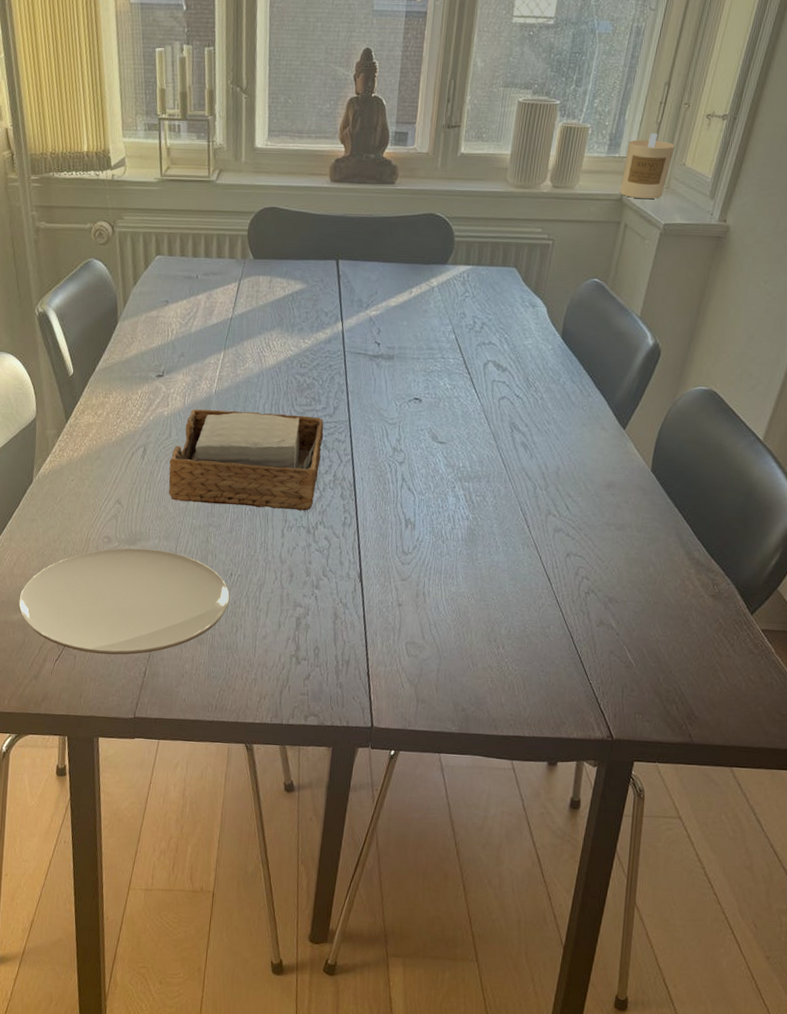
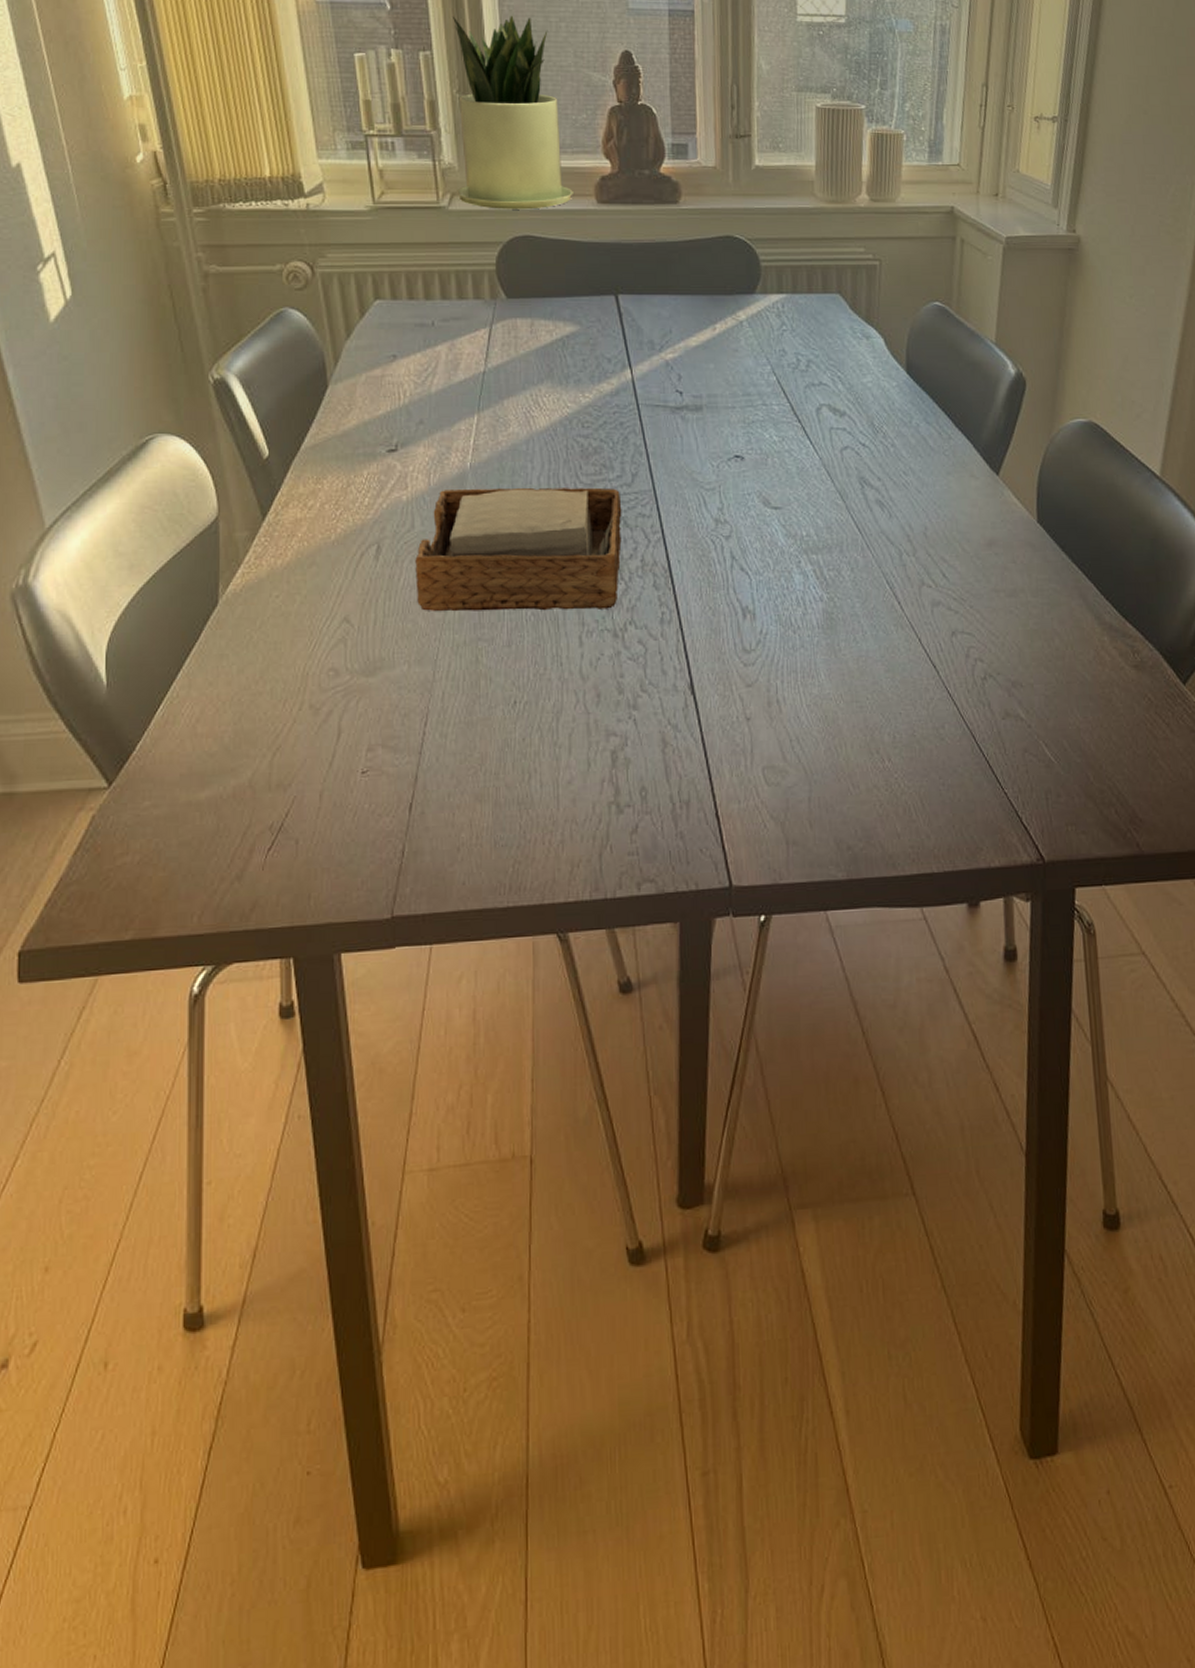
plate: present [18,547,230,655] -> none [207,679,516,834]
planter: none [223,15,313,185] -> present [451,15,573,210]
candle: present [619,133,675,200] -> none [949,138,1004,211]

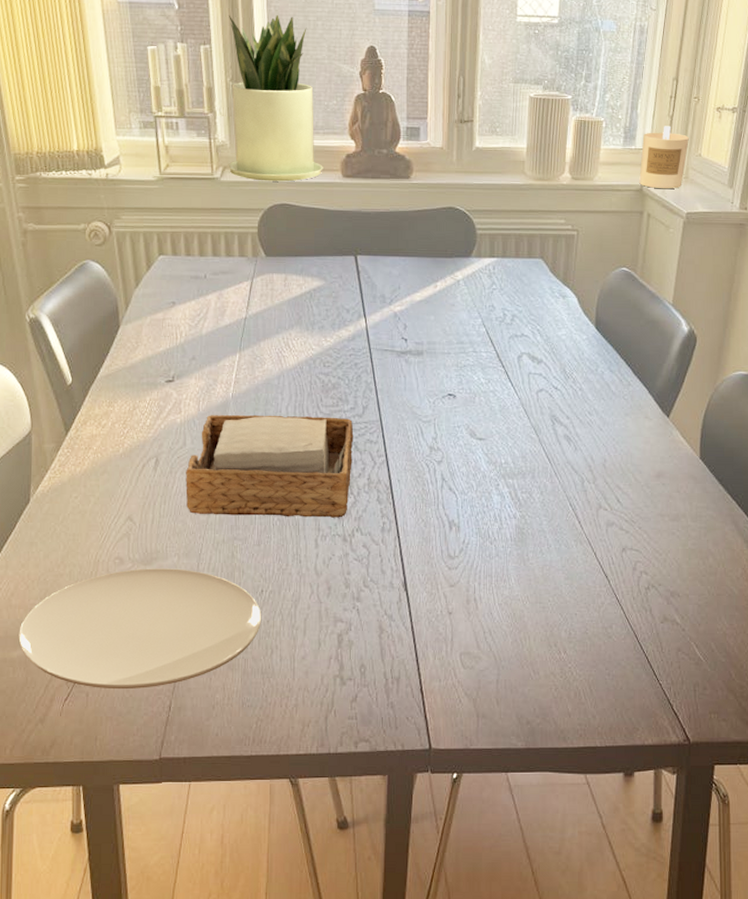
plate: none [207,679,516,834] -> present [18,568,262,690]
candle: none [949,138,1004,211] -> present [639,126,689,189]

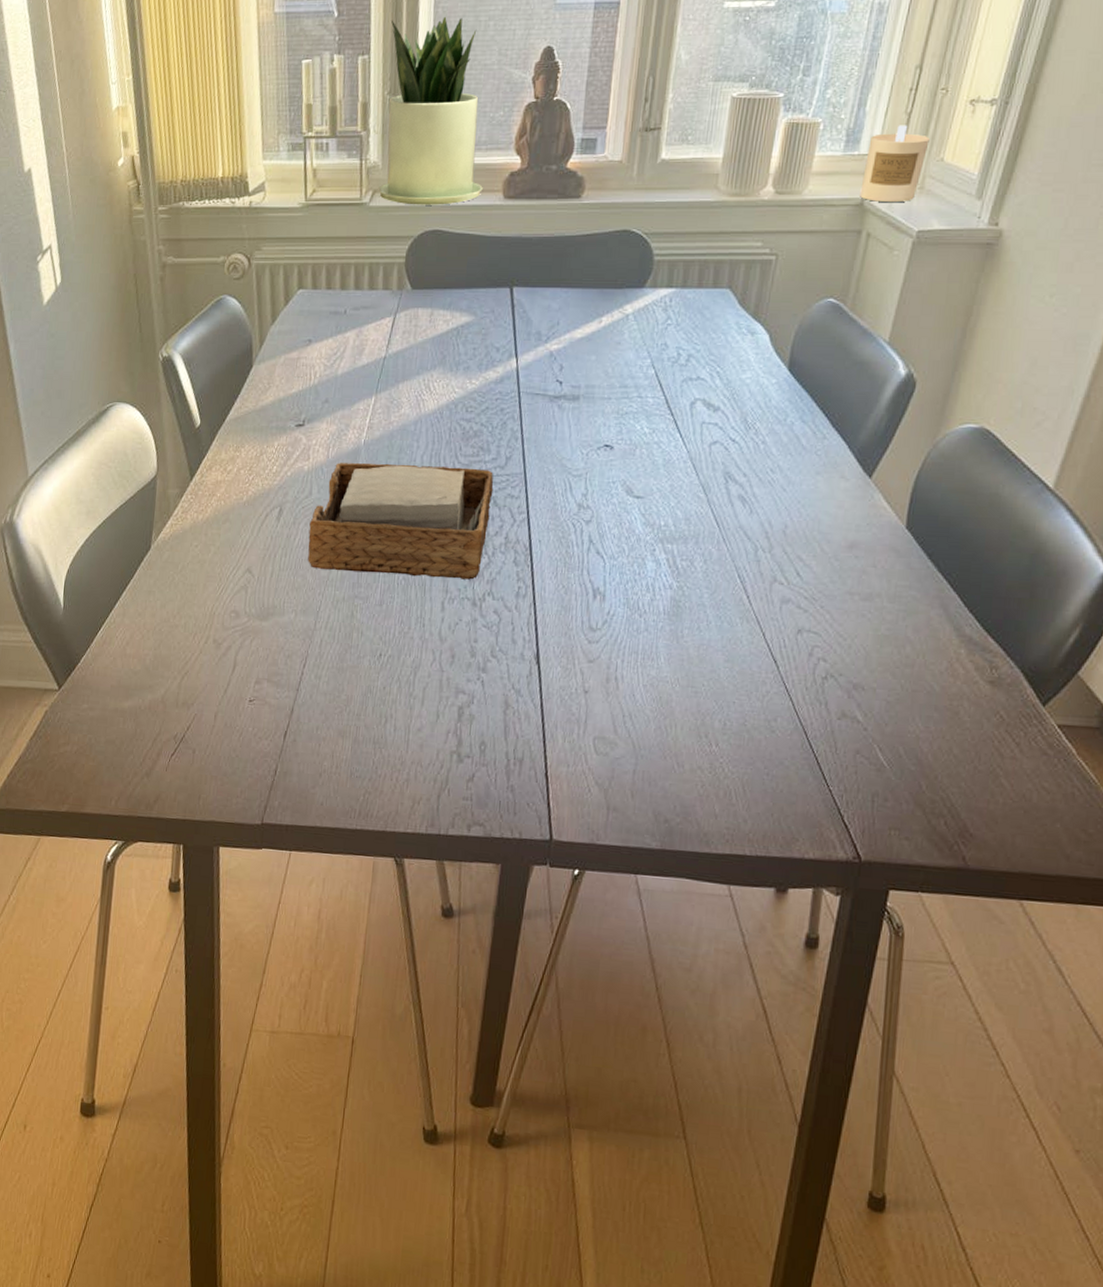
plate: present [18,568,262,690] -> none [130,623,378,750]

